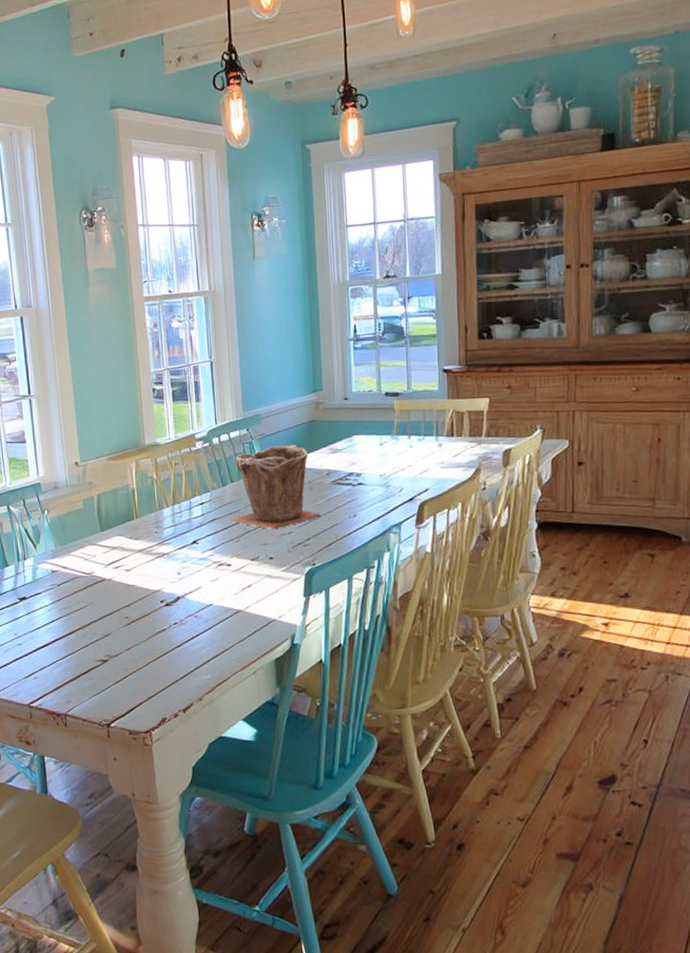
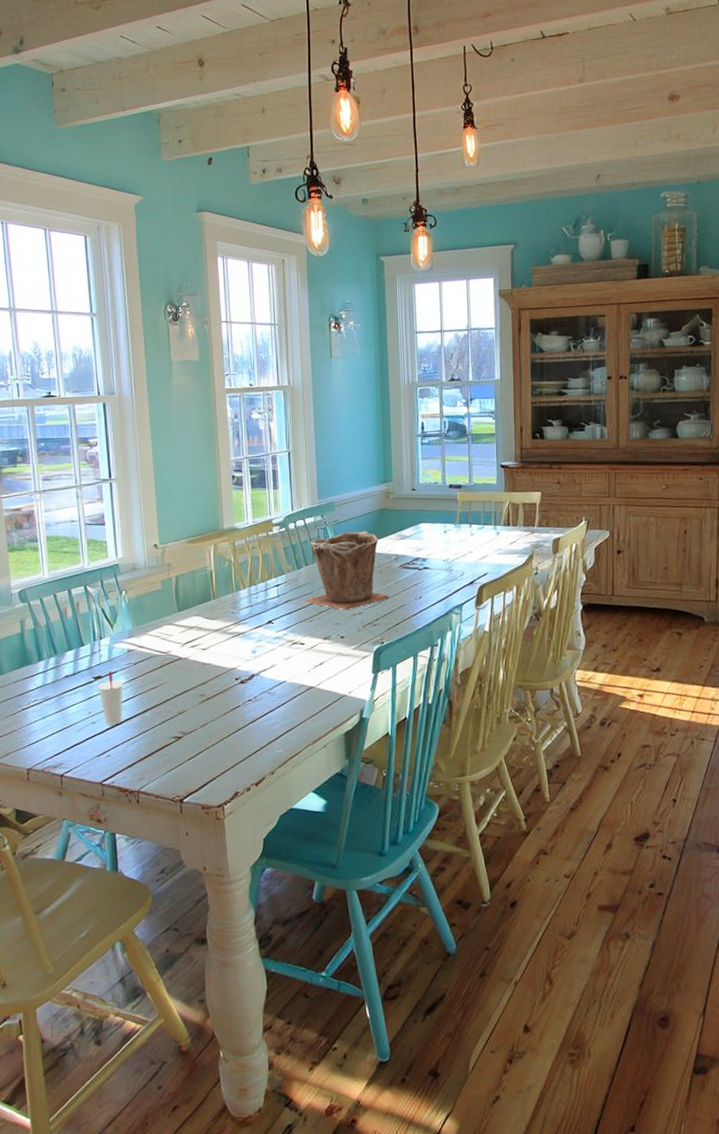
cup: none [23,592,48,647] -> present [98,670,124,725]

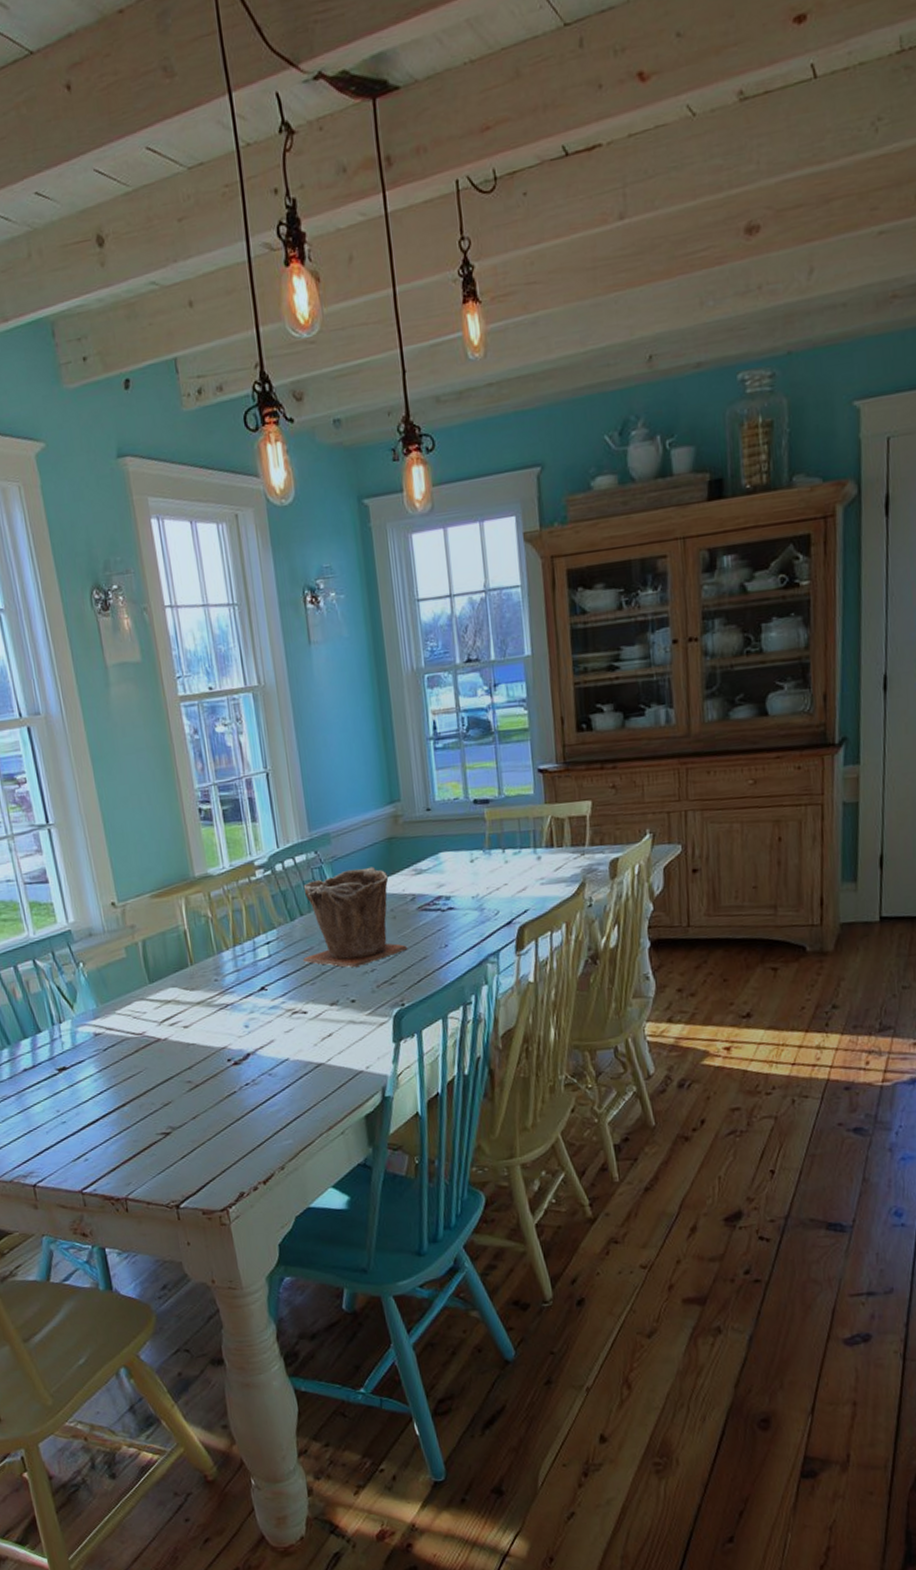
cup: present [98,670,124,725] -> none [64,1060,98,1124]

